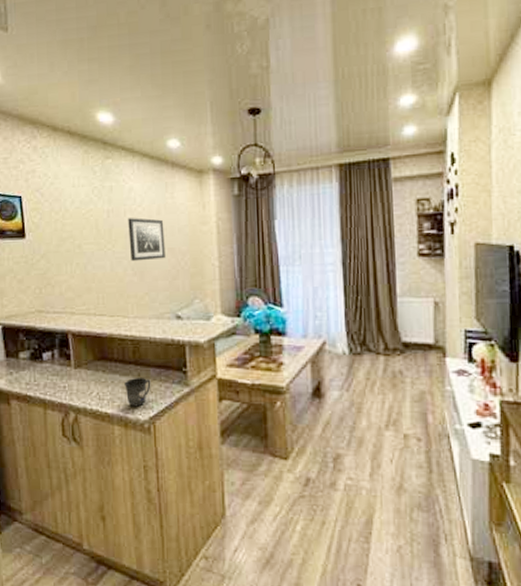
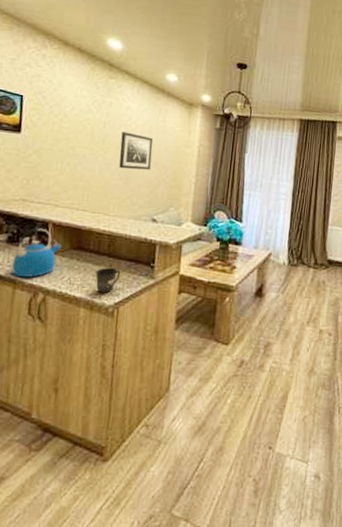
kettle: none [39,340,85,397] -> present [12,227,62,278]

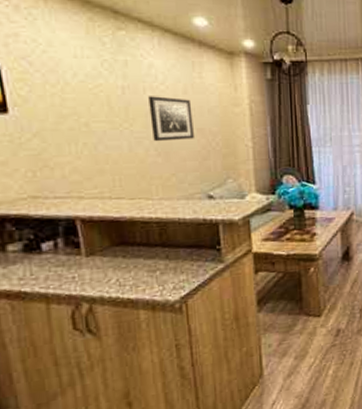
kettle: present [12,227,62,278] -> none [38,227,99,290]
mug: present [96,268,121,293] -> none [150,259,182,289]

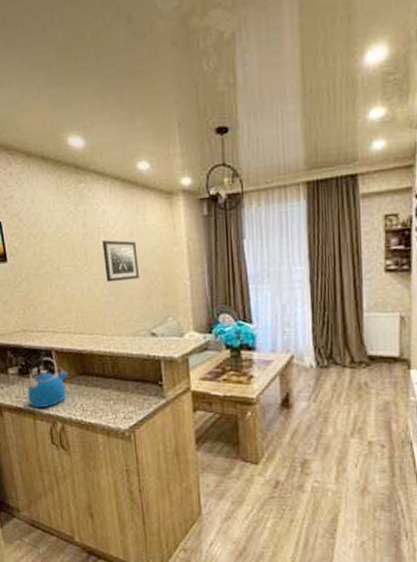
kettle: none [38,227,99,290] -> present [28,357,68,408]

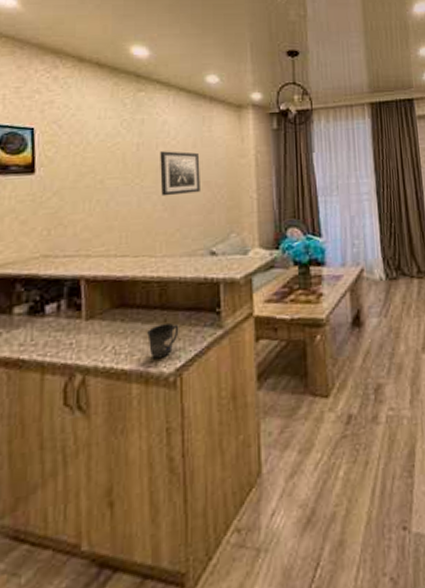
kettle: present [28,357,68,408] -> none [38,288,100,358]
mug: none [105,391,130,417] -> present [147,323,179,359]

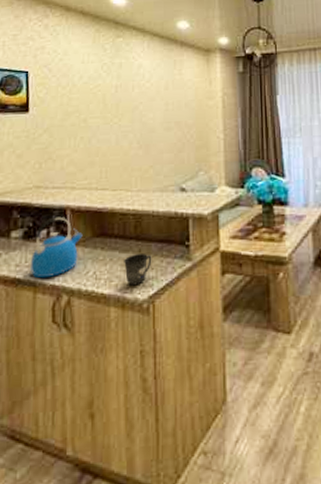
kettle: none [38,288,100,358] -> present [31,216,83,279]
wall art: present [160,151,200,197] -> none [136,93,171,135]

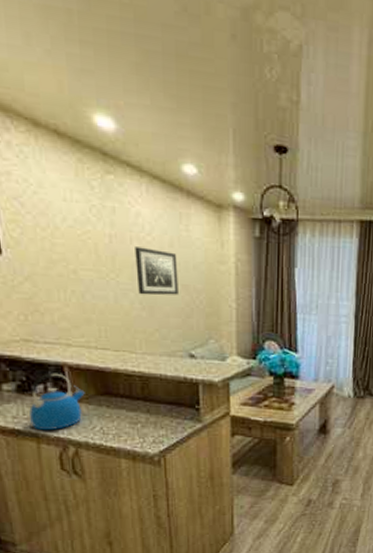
mug: present [124,254,152,286] -> none [132,414,162,441]
wall art: none [136,93,171,135] -> present [135,247,178,296]

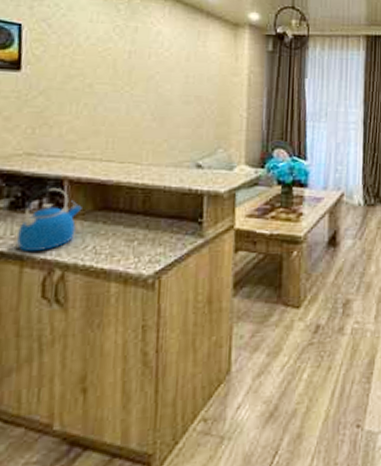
wall art: present [135,247,178,296] -> none [151,61,193,107]

